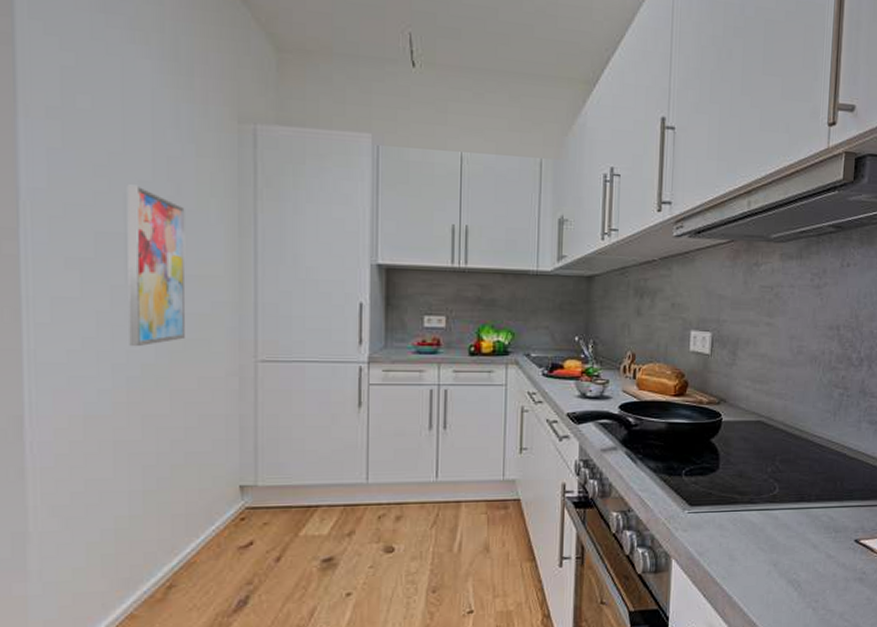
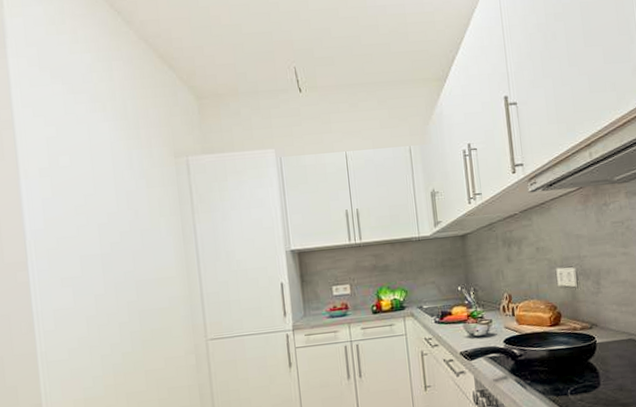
wall art: present [127,184,186,347] -> none [99,216,152,341]

